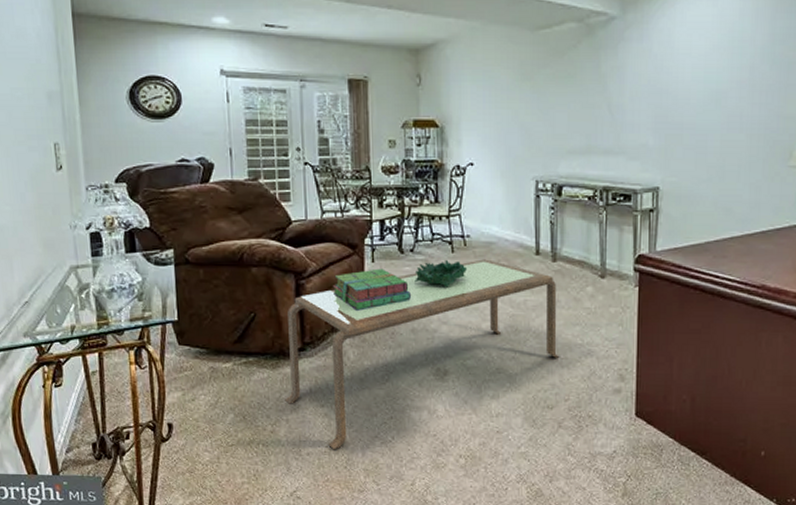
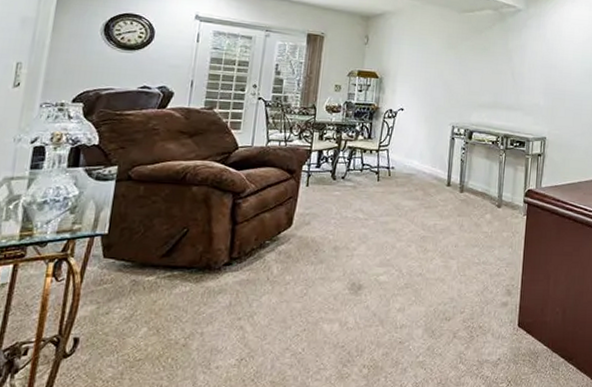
coffee table: present [285,259,560,450] -> none [203,188,461,363]
stack of books: present [333,268,412,311] -> none [267,192,338,229]
decorative bowl: present [415,260,467,288] -> none [342,187,389,211]

